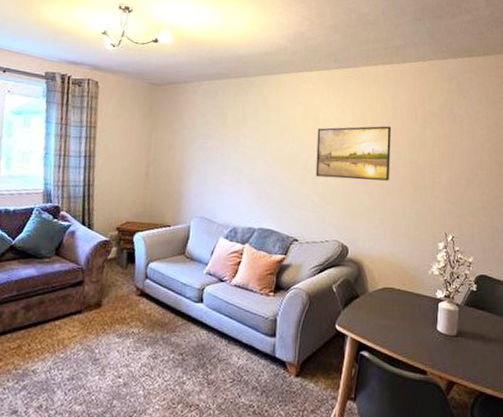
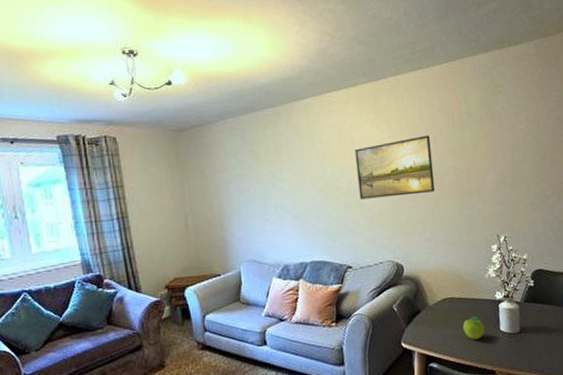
fruit: none [399,310,421,335] -> present [462,315,485,340]

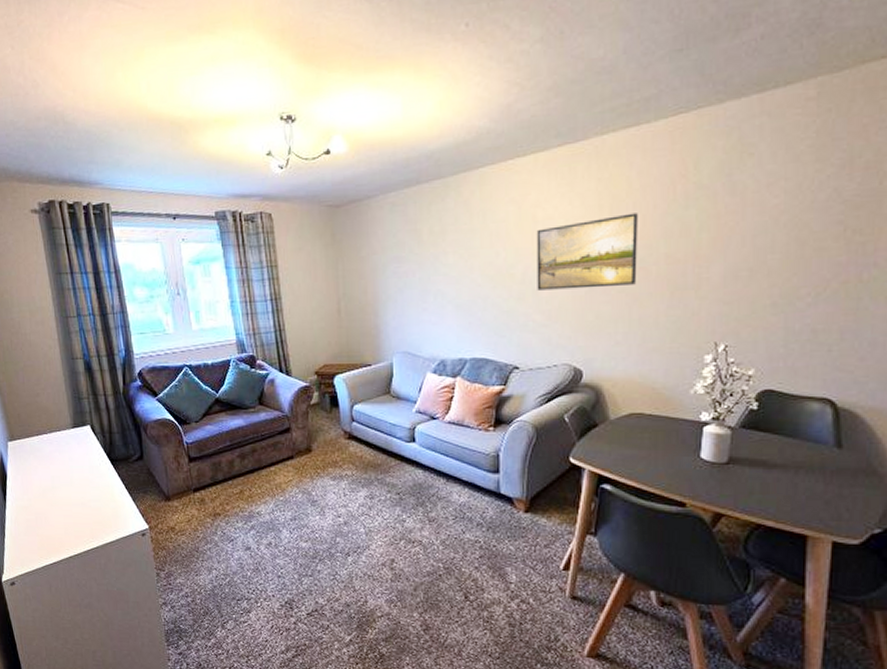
fruit: present [462,315,485,340] -> none [650,436,679,464]

